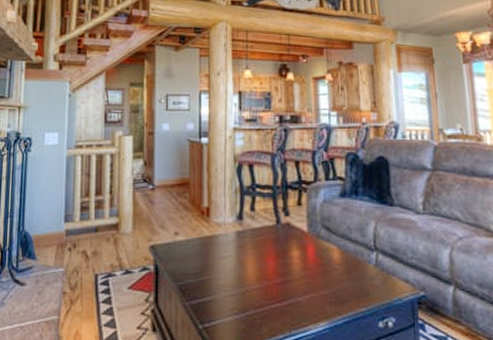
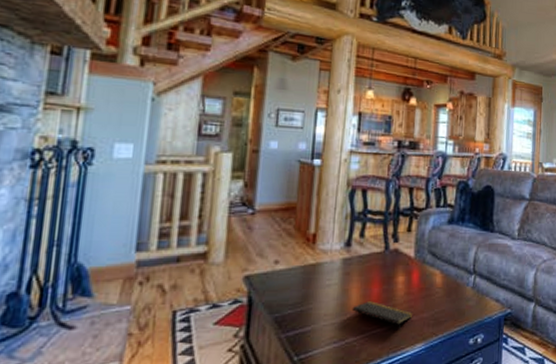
notepad: none [249,273,313,307] -> present [352,300,413,331]

